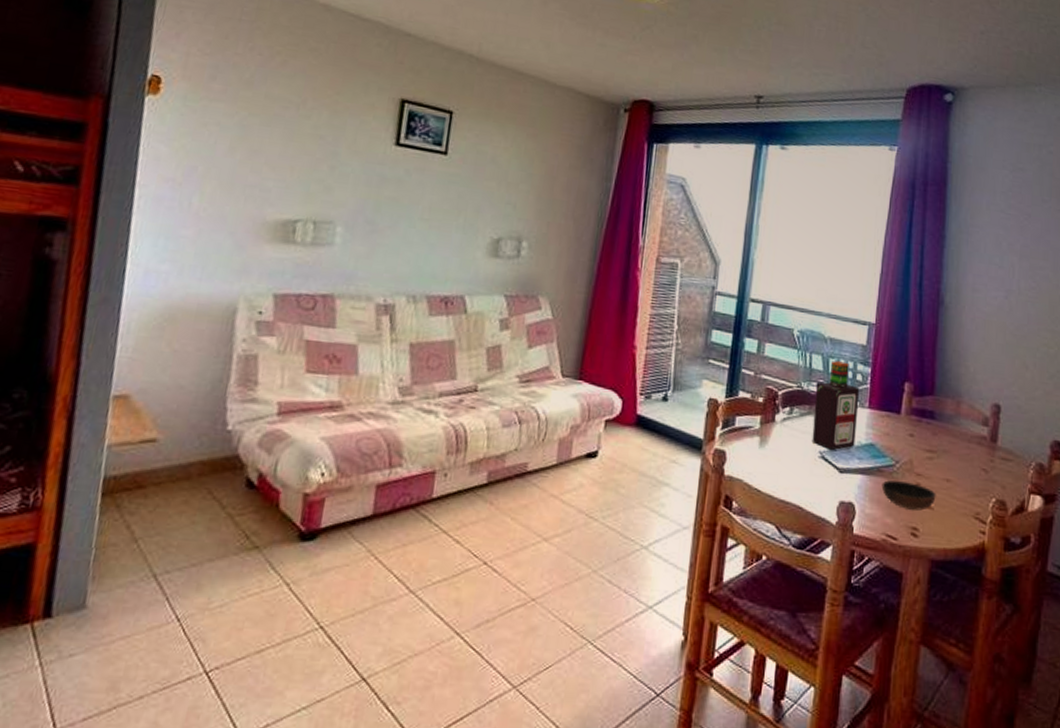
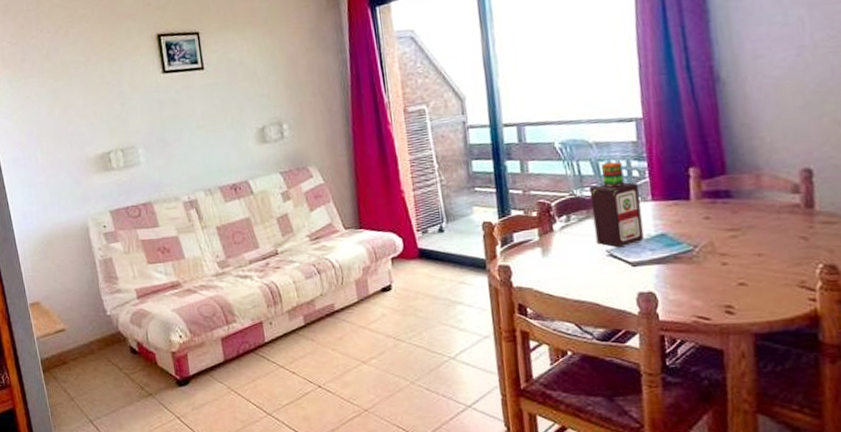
bowl: present [881,480,936,511] -> none [682,263,749,290]

